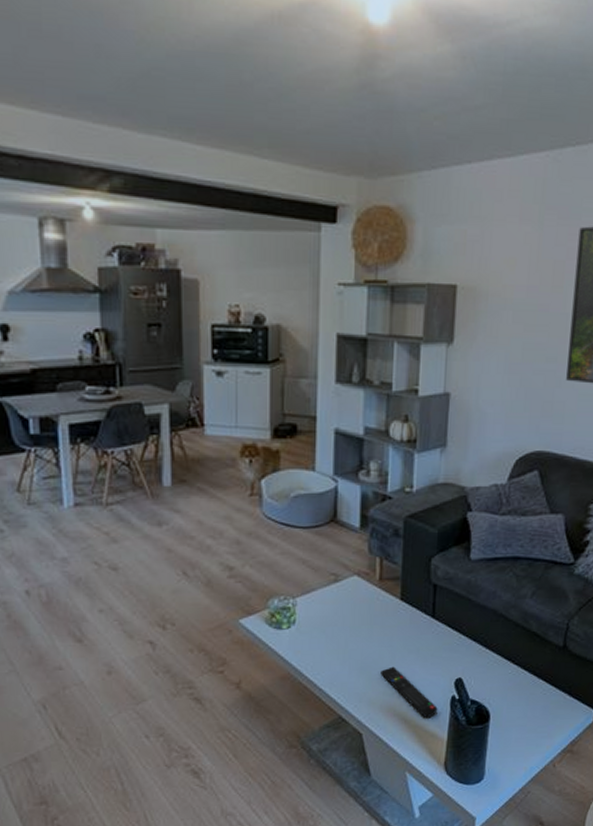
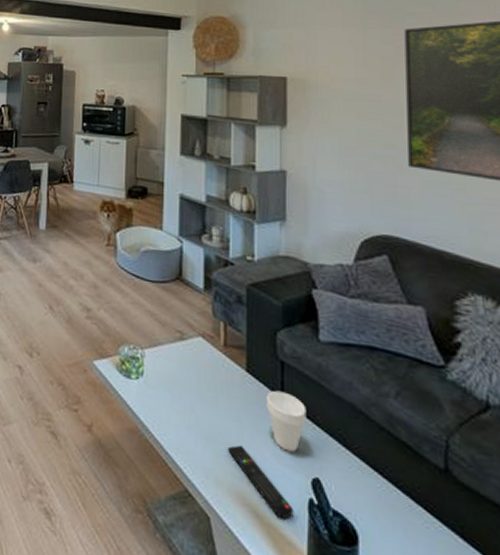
cup: none [418,611,454,662] -> present [266,390,307,453]

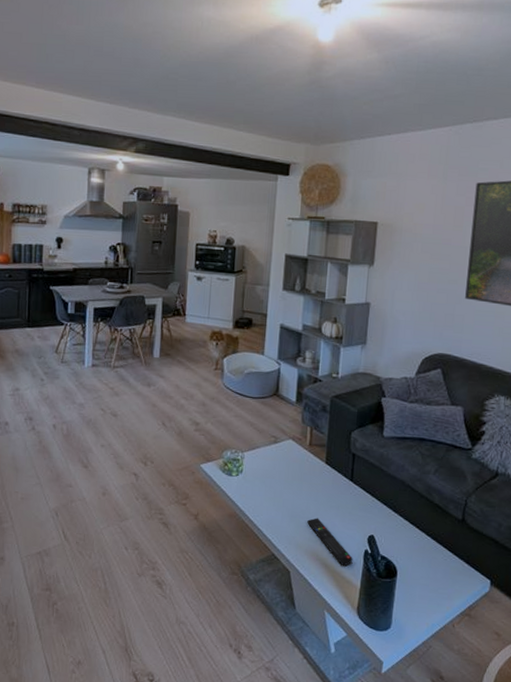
cup: present [266,390,307,453] -> none [339,475,369,519]

